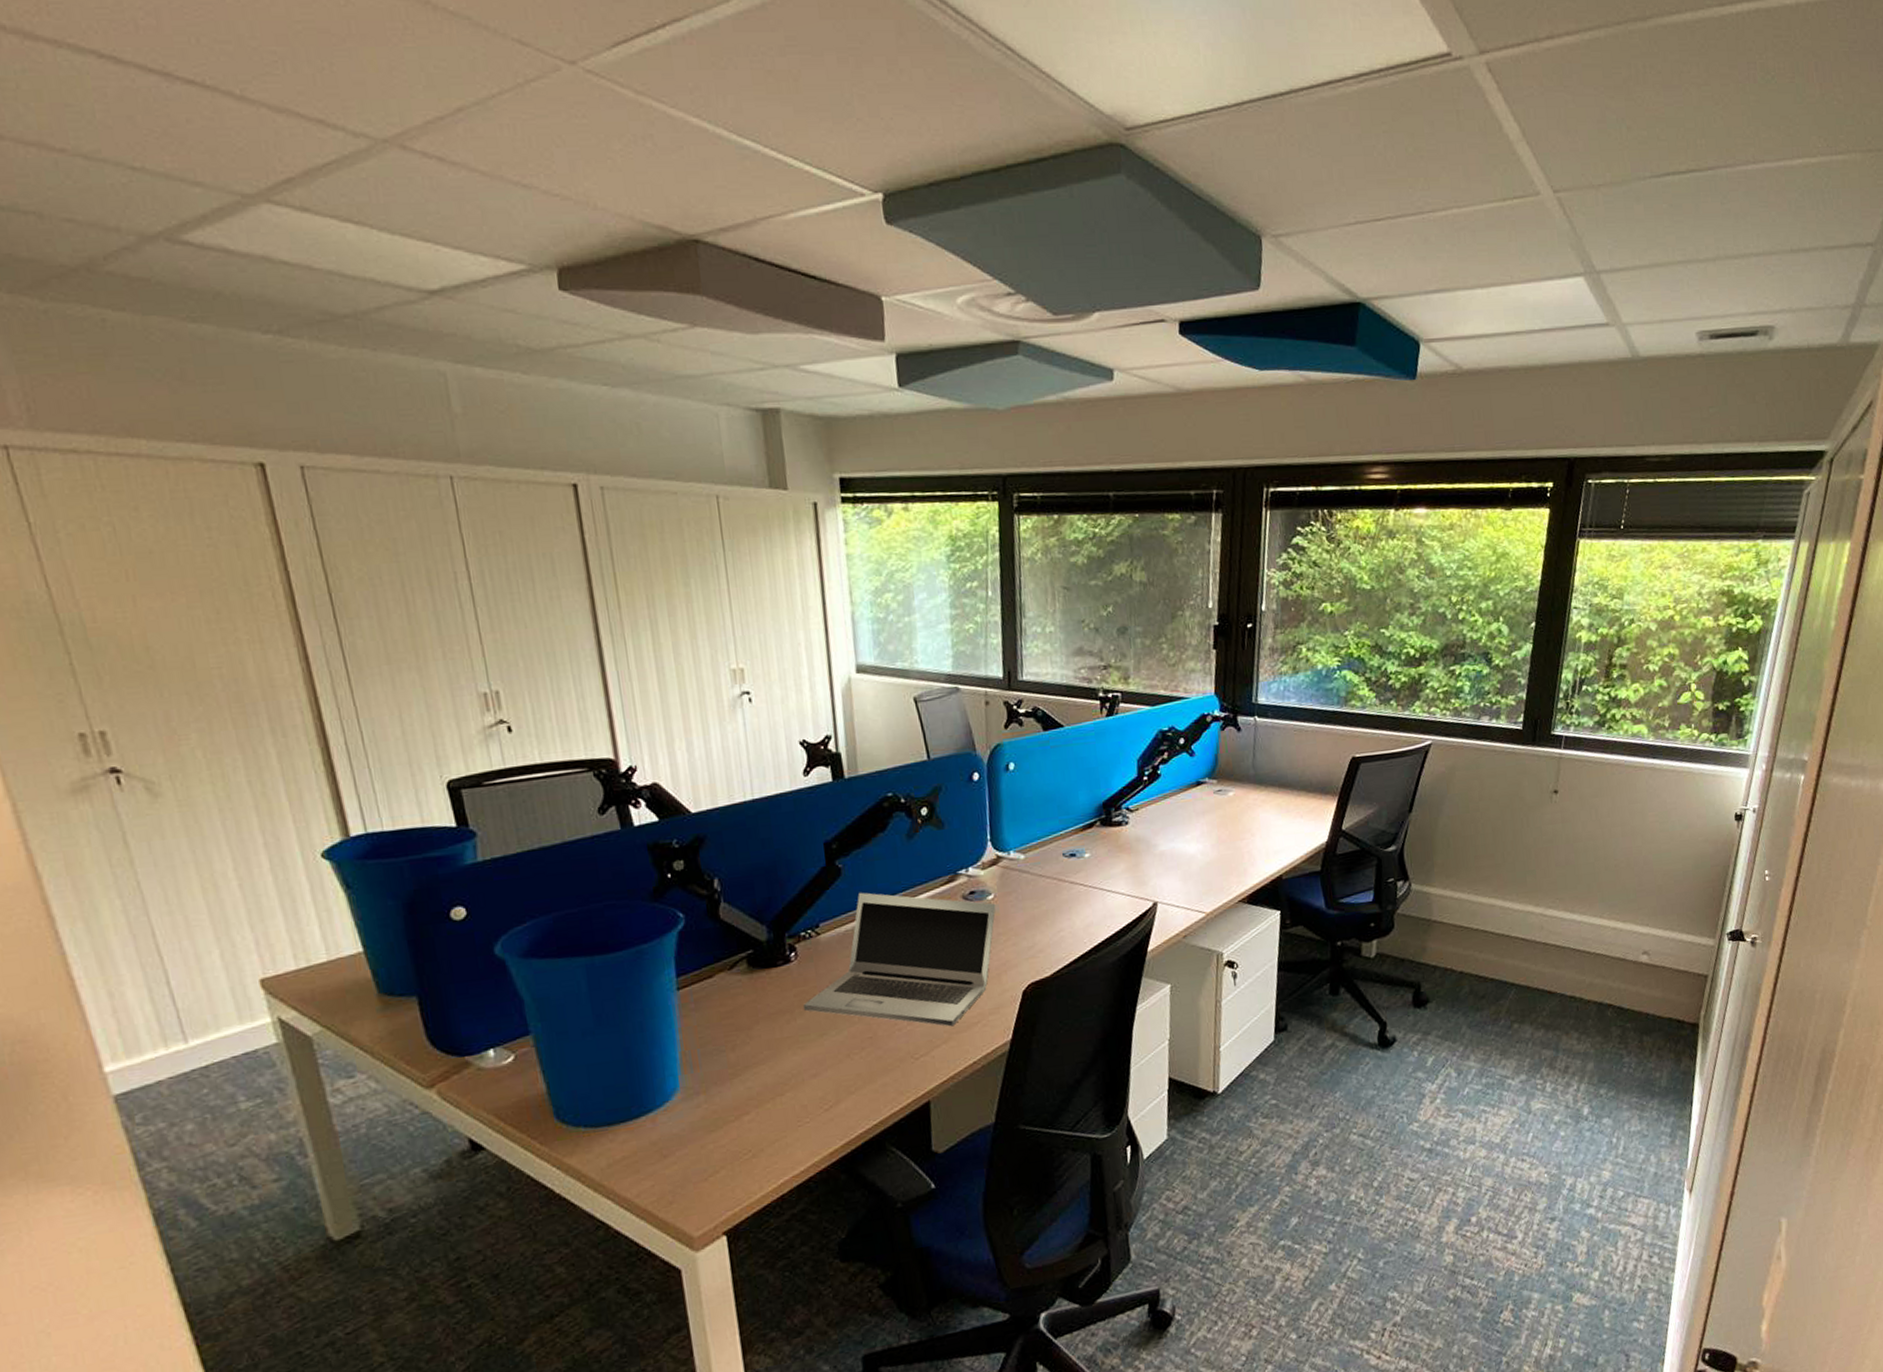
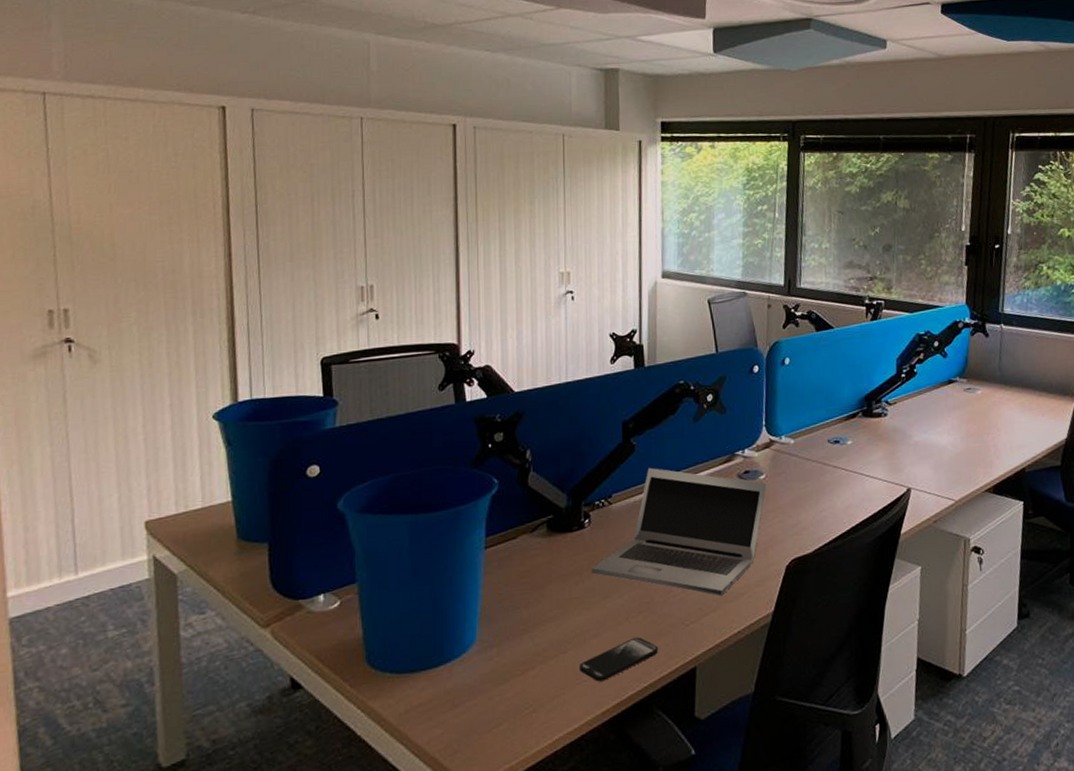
smartphone: none [800,1074,886,1122] -> present [580,637,658,682]

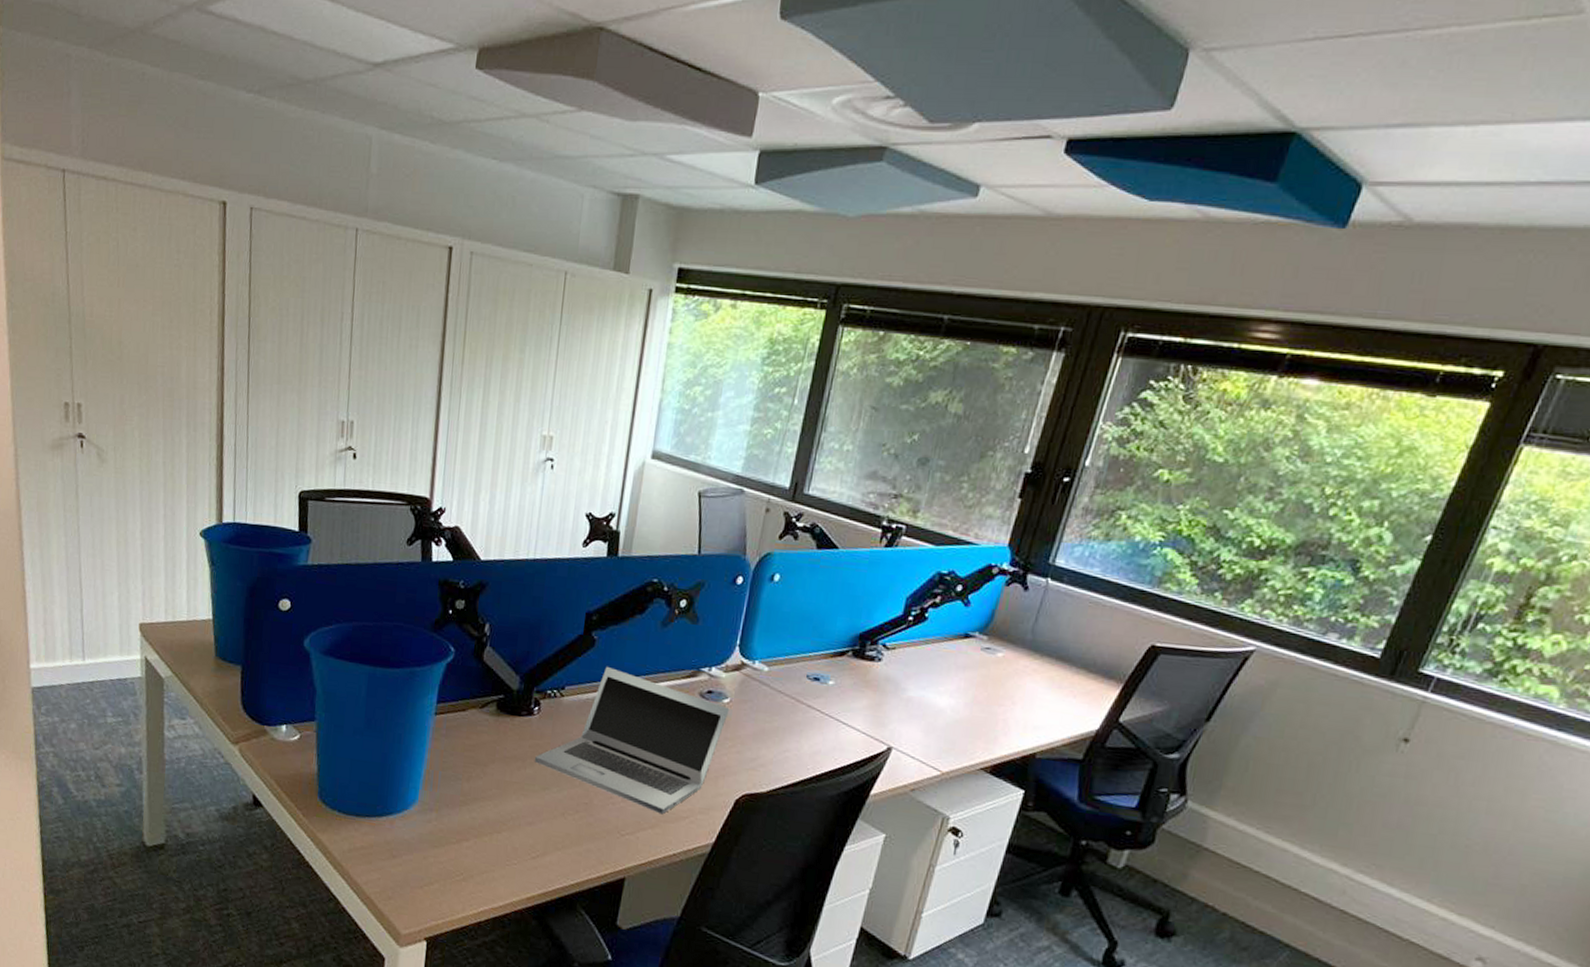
smartphone: present [580,637,658,682] -> none [511,834,590,869]

